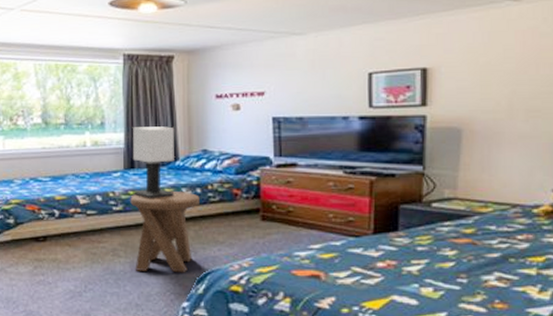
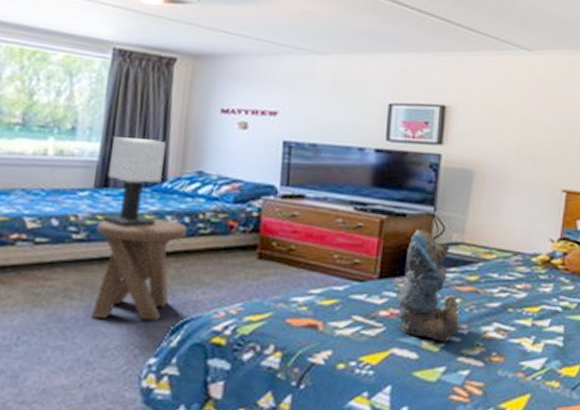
teddy bear: none [390,187,458,291] -> present [394,229,460,343]

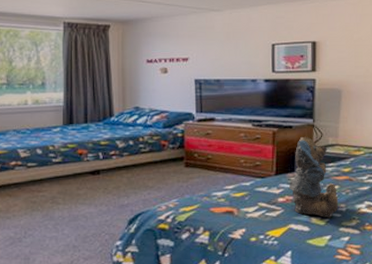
music stool: present [91,217,187,321] -> none [69,143,132,216]
table lamp: present [101,137,166,228] -> none [71,87,111,152]

